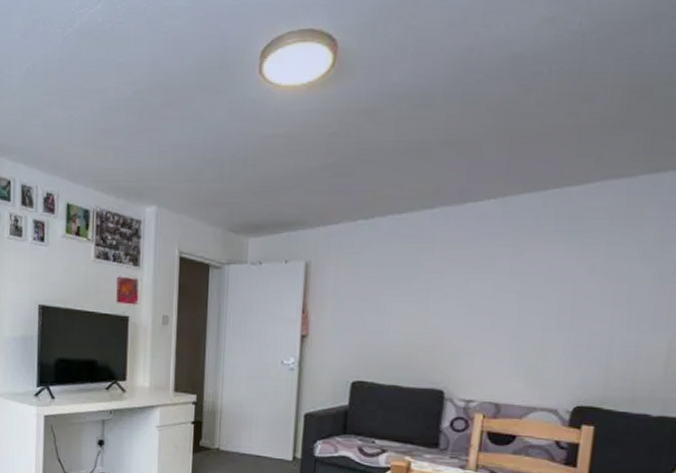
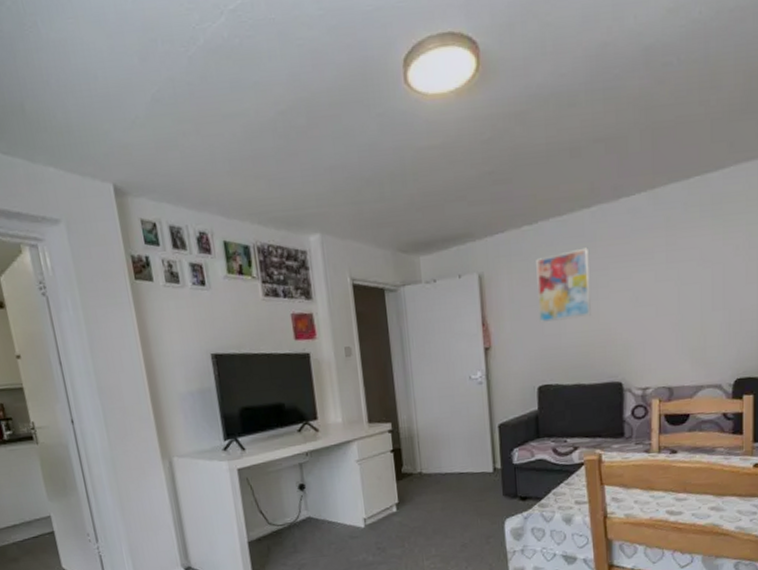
wall art: none [361,248,425,319] -> present [536,247,591,324]

